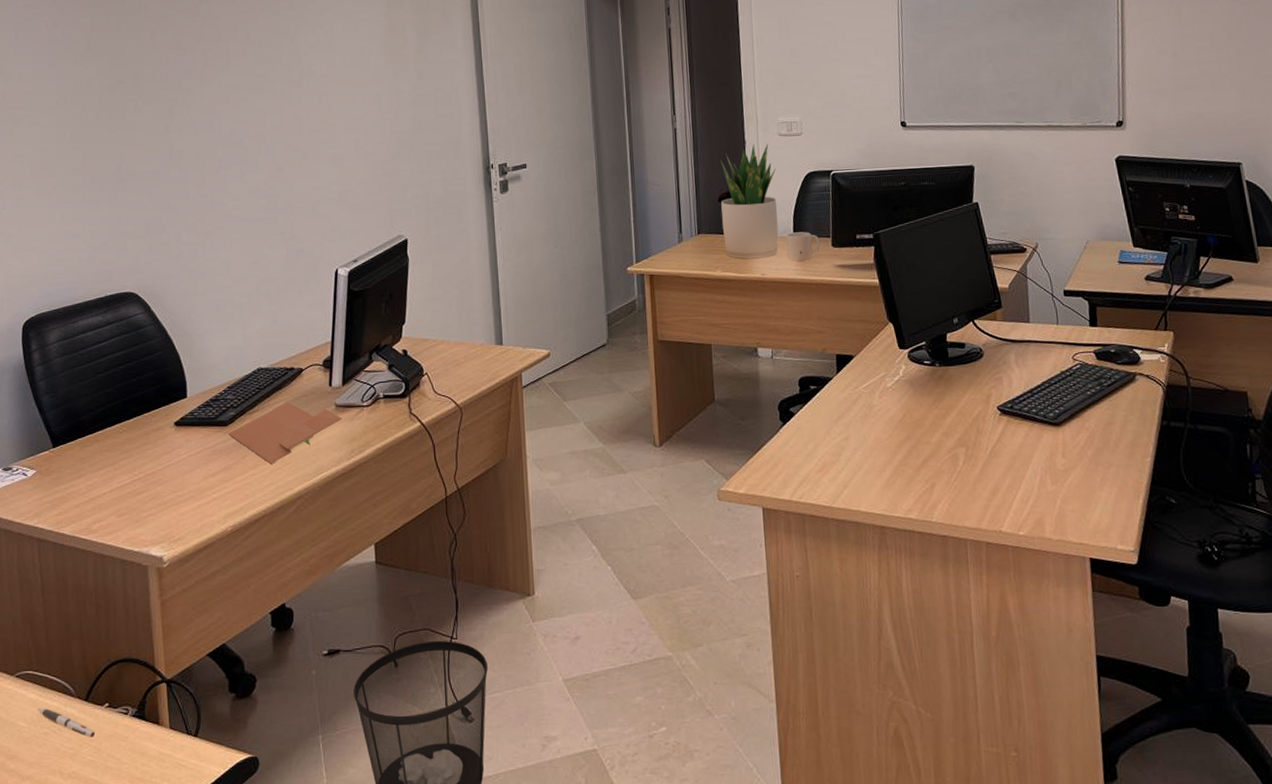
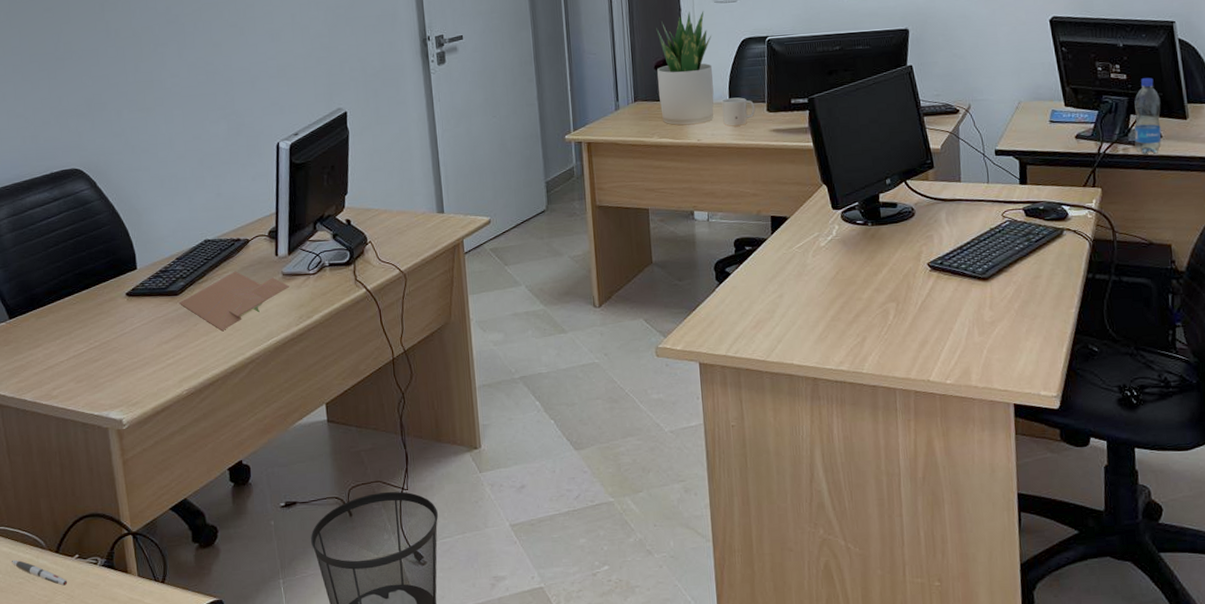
bottle: none [1203,219,1233,298] -> present [1134,78,1162,155]

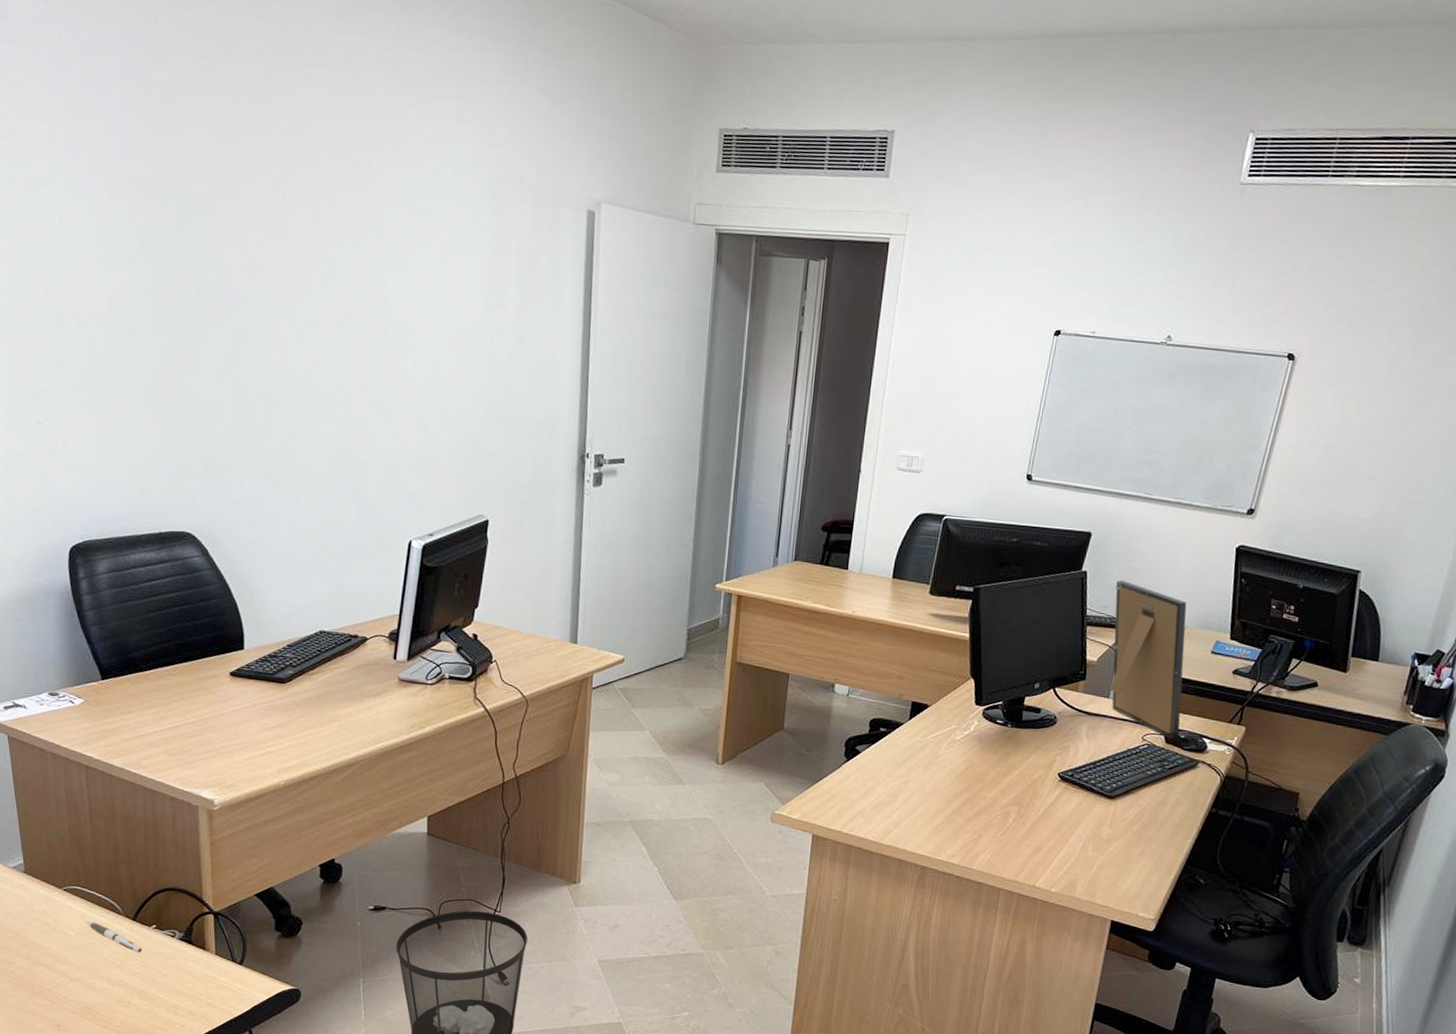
papers: present [178,271,289,331] -> none [285,668,404,727]
planter: present [656,11,714,126] -> none [820,474,887,596]
mug: present [721,97,756,127] -> none [882,573,919,604]
picture frame: none [942,68,1038,213] -> present [1109,580,1187,740]
bottle: present [1134,78,1162,155] -> none [1288,624,1326,702]

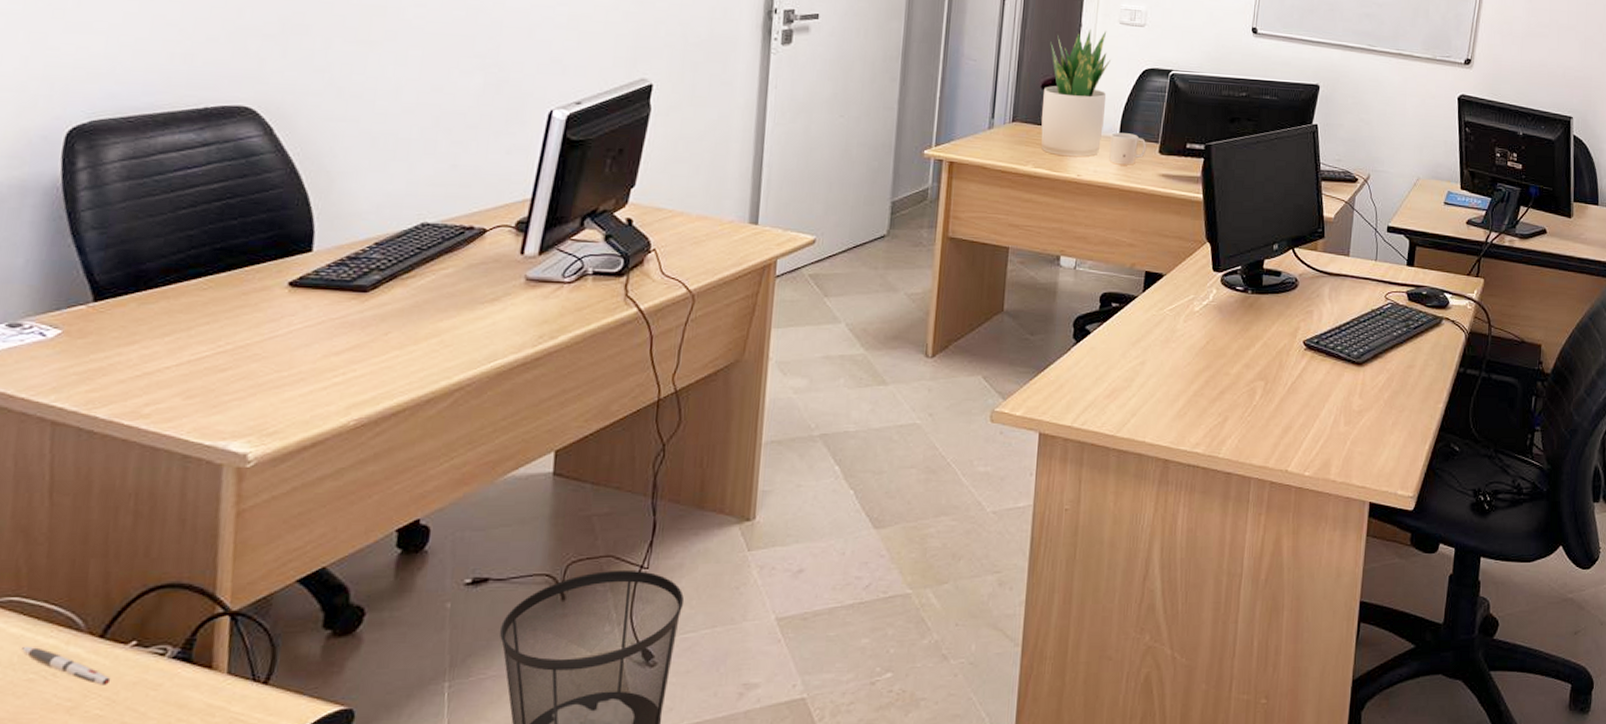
planter: none [820,474,887,596] -> present [1041,29,1111,158]
mug: none [882,573,919,604] -> present [1109,132,1147,165]
picture frame: present [1109,580,1187,740] -> none [1346,133,1421,297]

